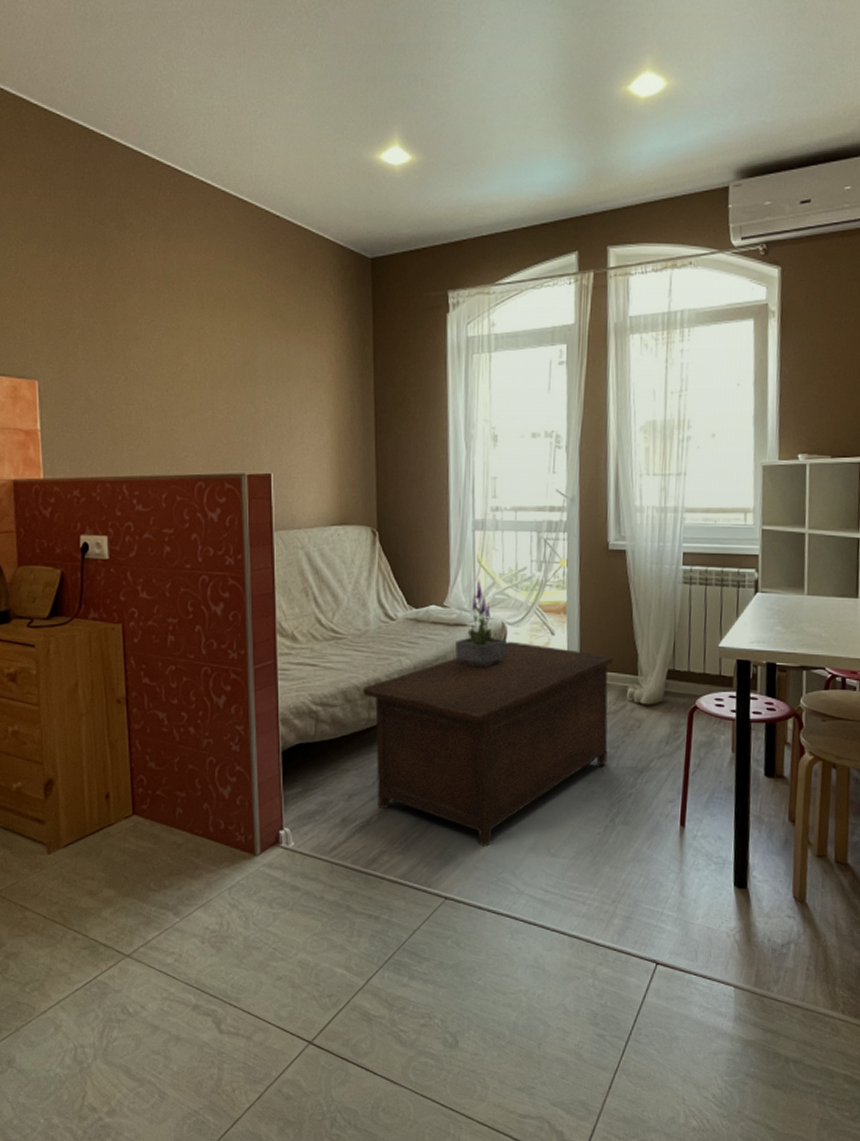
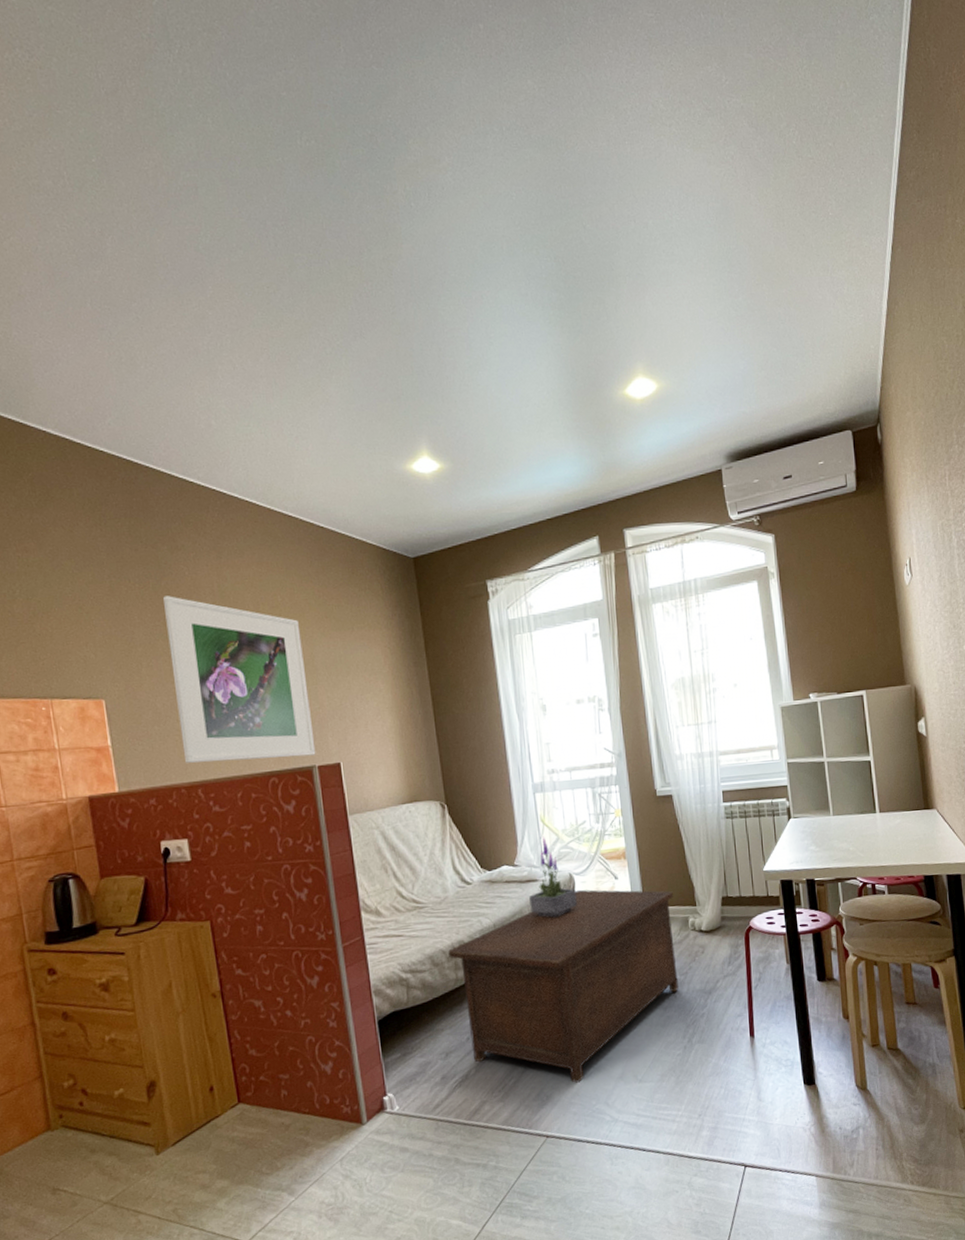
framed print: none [106,277,247,463] -> present [163,596,316,763]

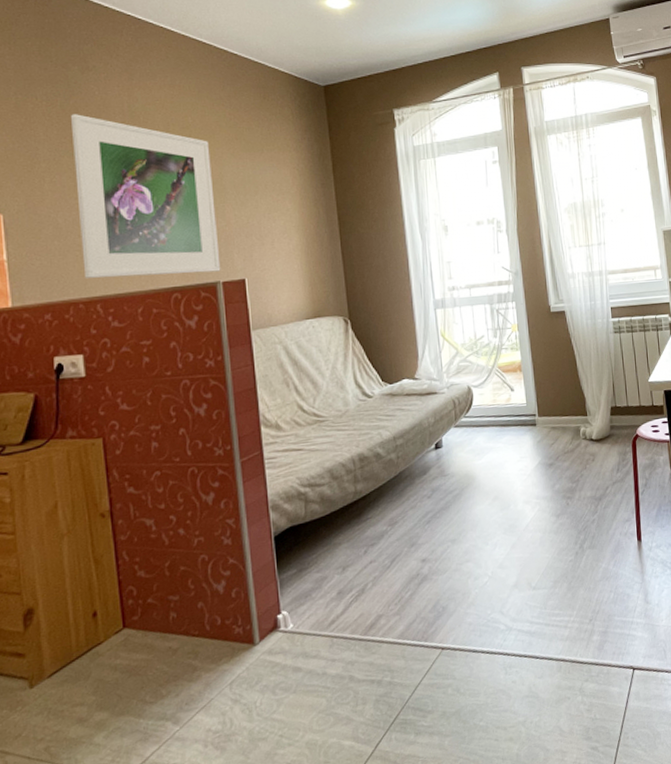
cabinet: present [448,889,679,1083] -> none [348,401,571,593]
potted plant: present [529,836,577,918] -> none [429,350,475,429]

